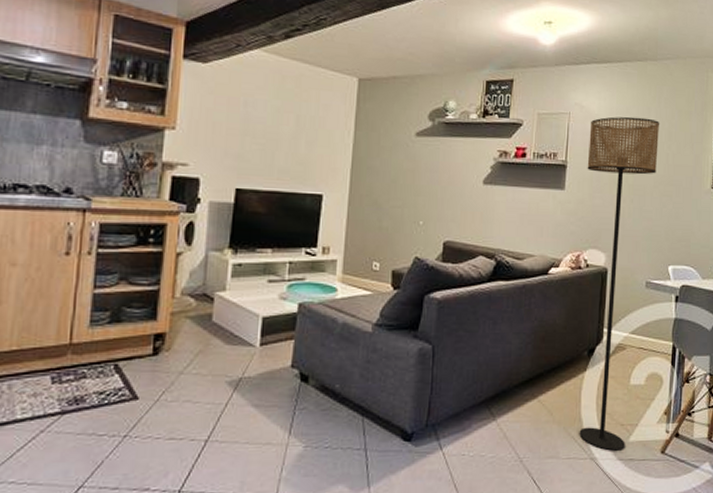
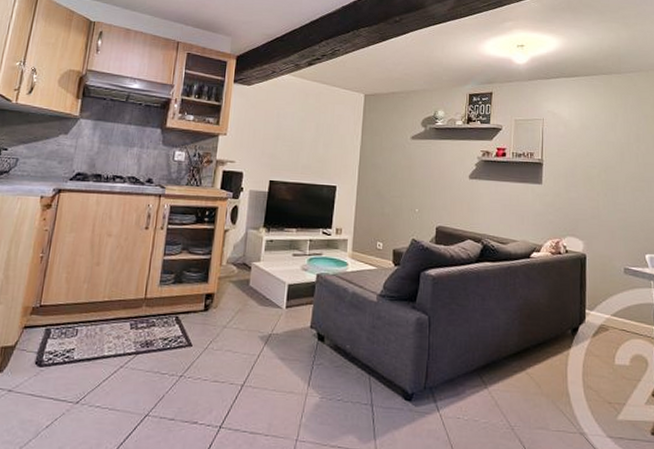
floor lamp: present [579,116,660,451] -> none [561,121,628,428]

